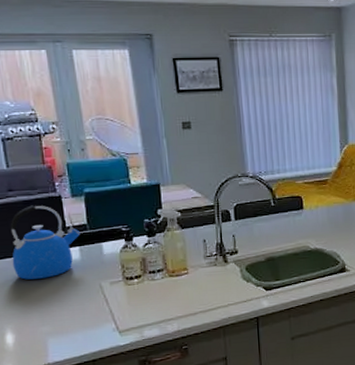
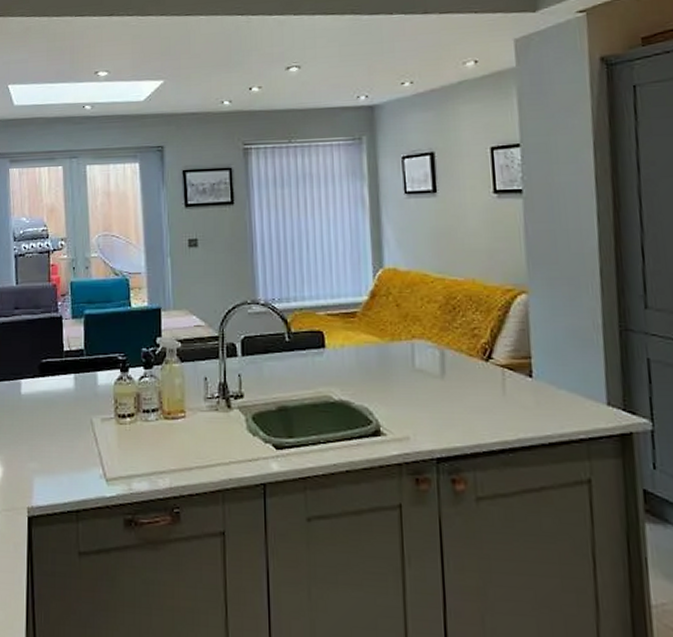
kettle: present [10,205,81,280] -> none [10,325,77,407]

